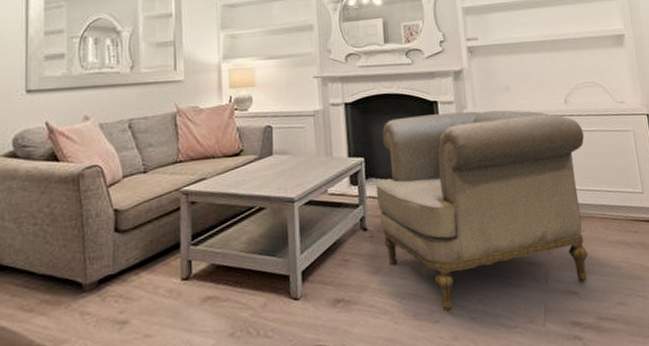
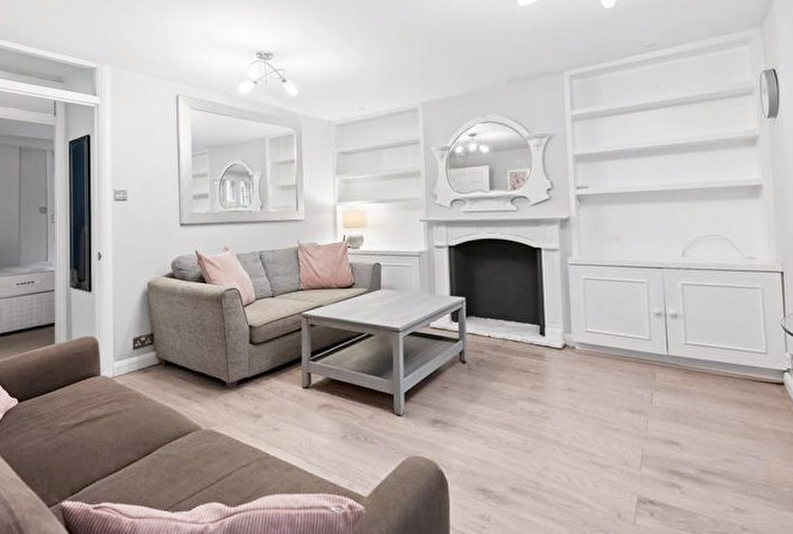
armchair: present [376,110,588,312] -> none [475,259,702,444]

